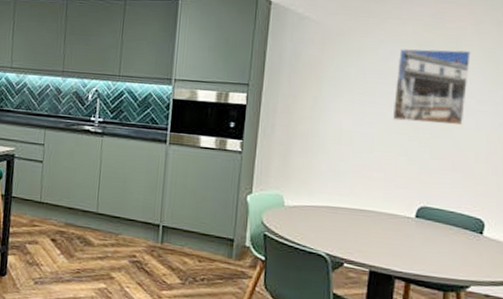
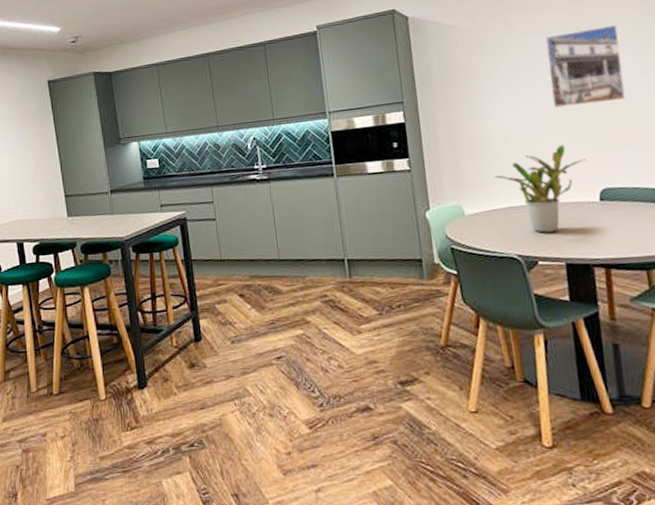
potted plant: none [320,157,412,239] -> present [494,145,587,233]

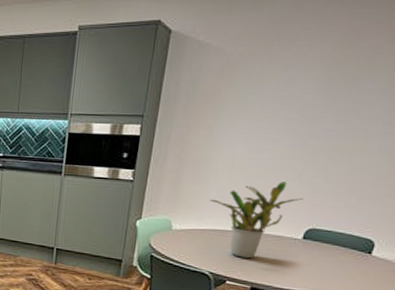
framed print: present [545,25,626,108] -> none [288,70,384,149]

